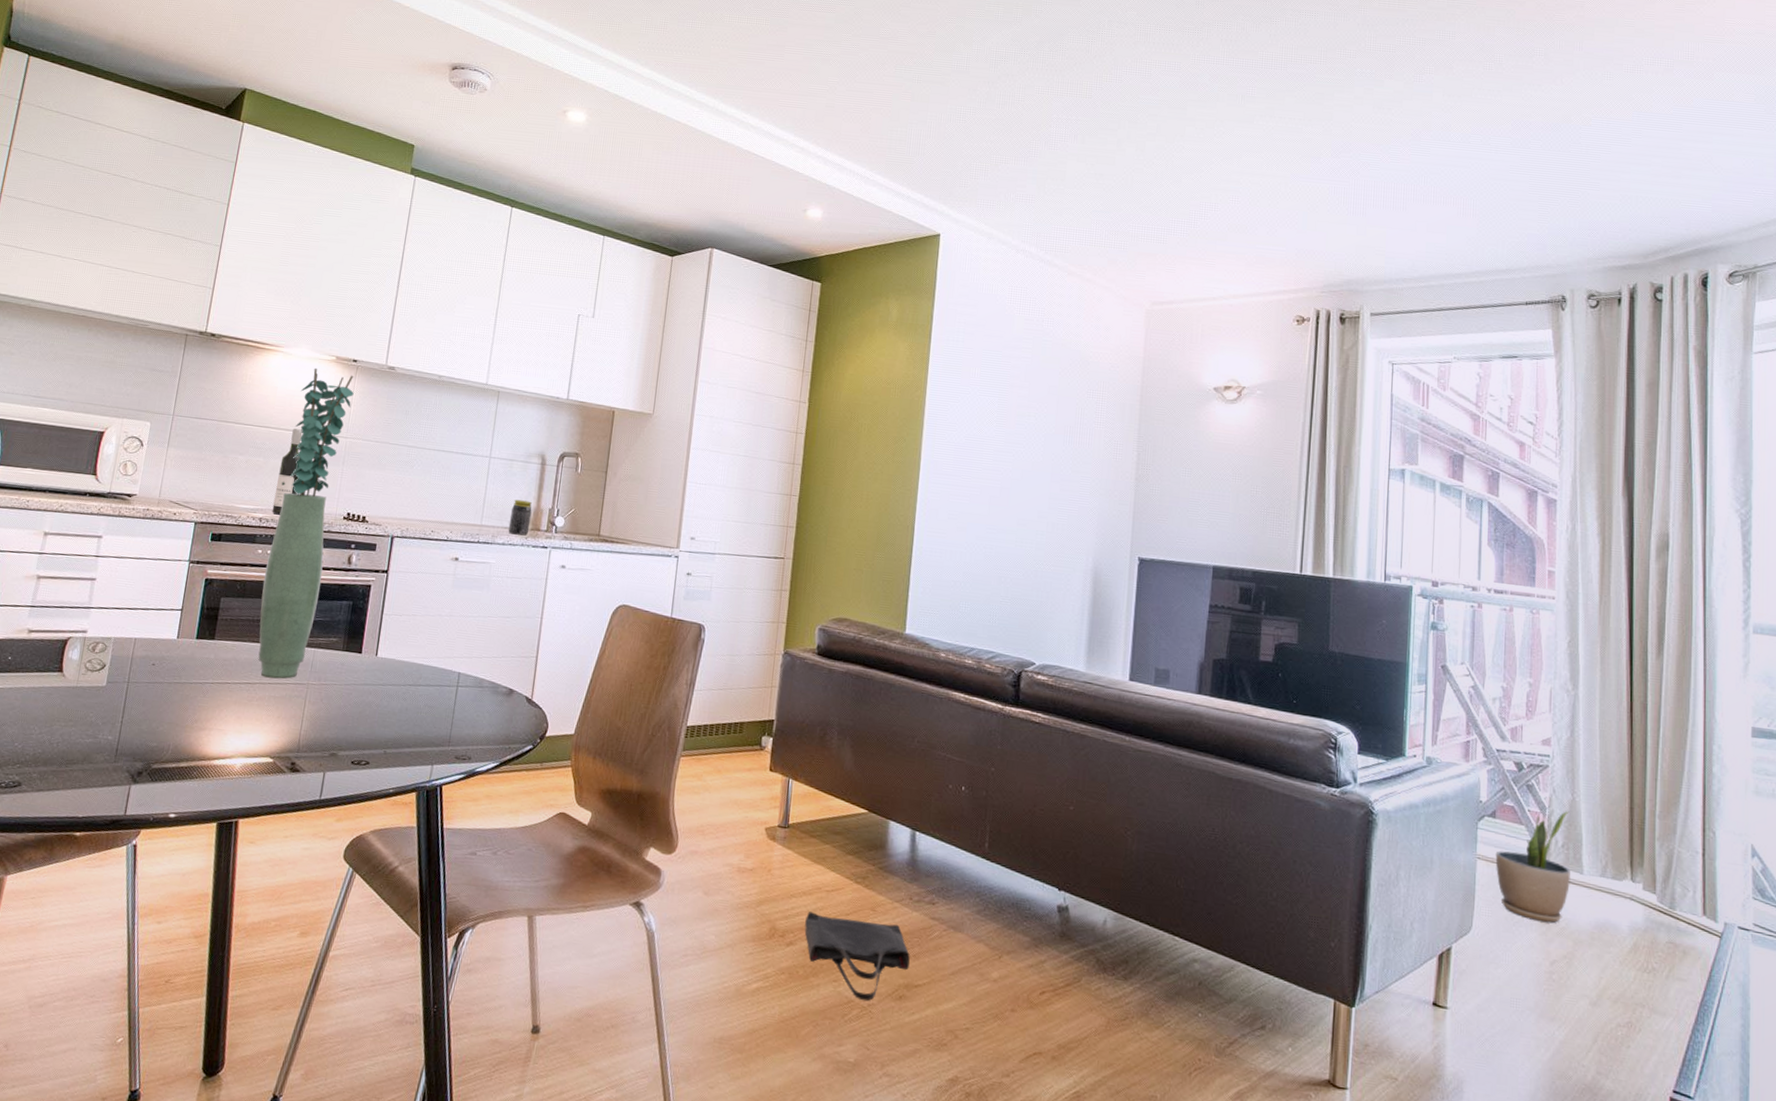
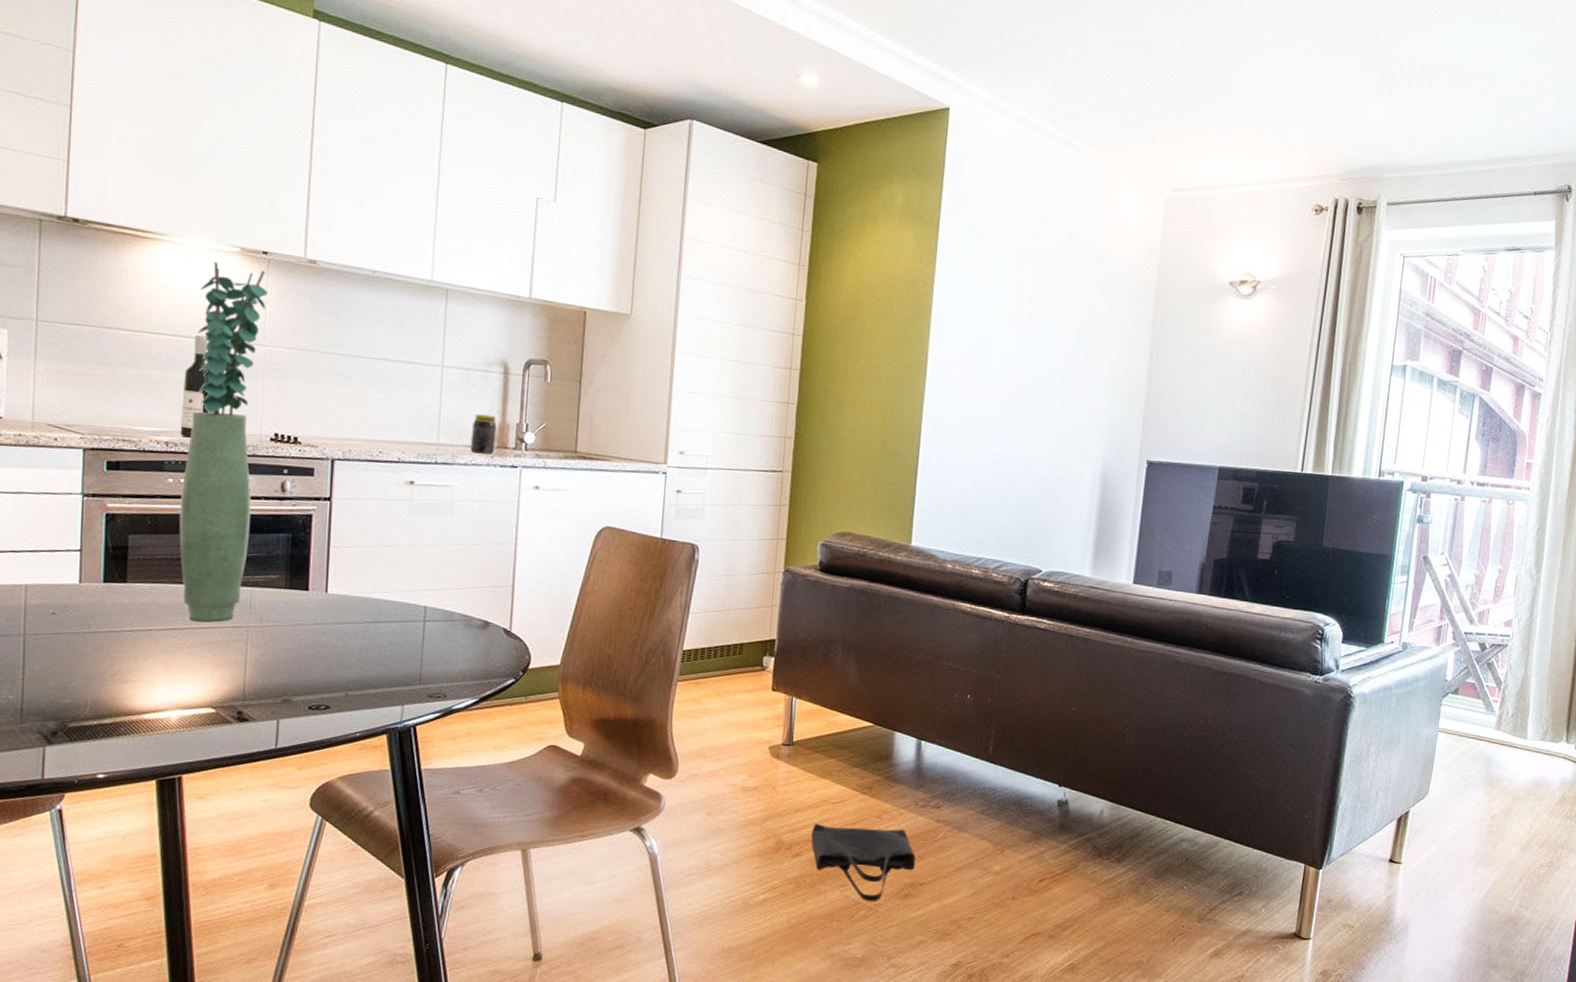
potted plant: present [1495,811,1570,923] -> none [1453,685,1521,783]

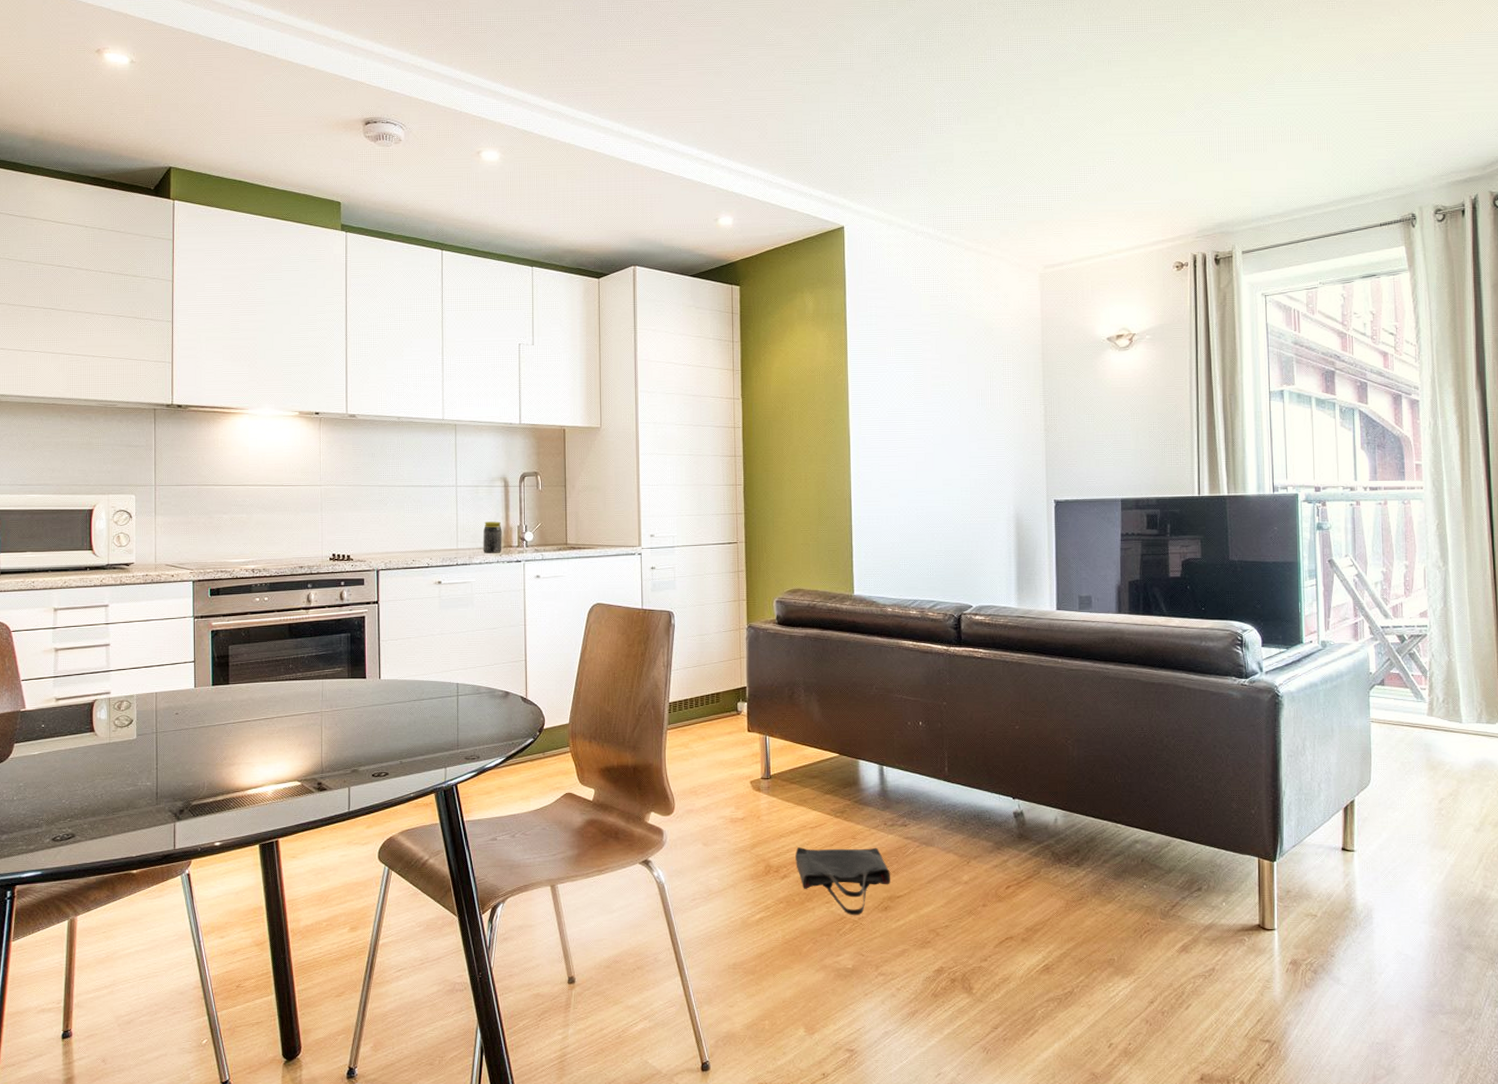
vase: present [179,261,268,623] -> none [265,424,321,711]
bottle: present [180,335,210,438] -> none [262,483,284,564]

